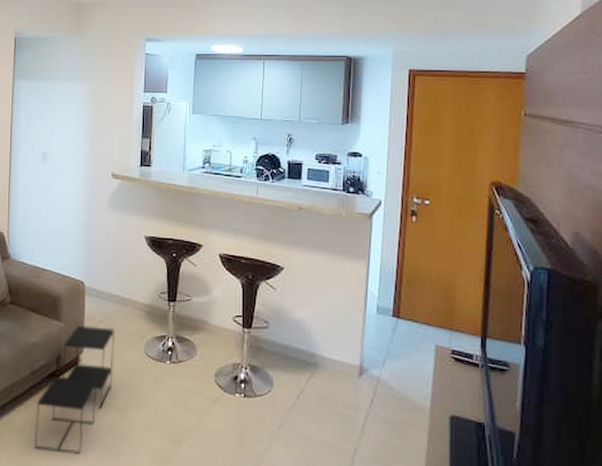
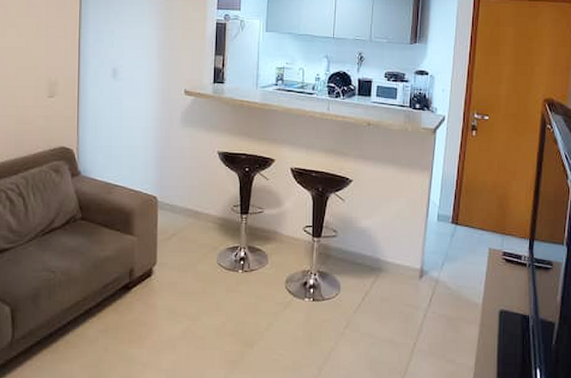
side table: present [34,325,115,454] -> none [107,238,188,360]

